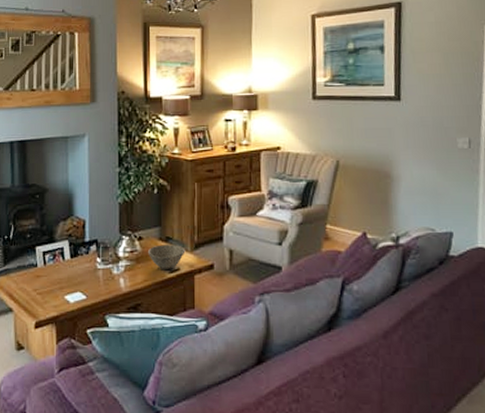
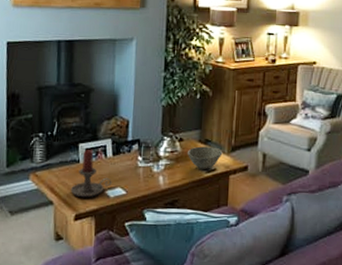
candle holder: none [30,253,71,304] -> present [71,150,112,198]

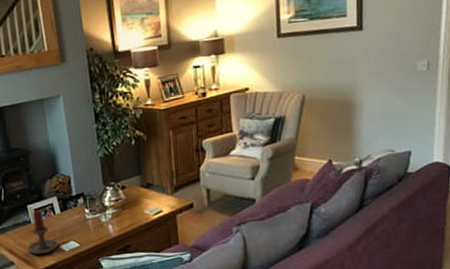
bowl: present [187,146,223,169] -> none [131,189,167,213]

